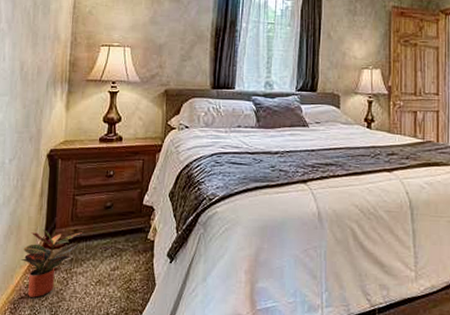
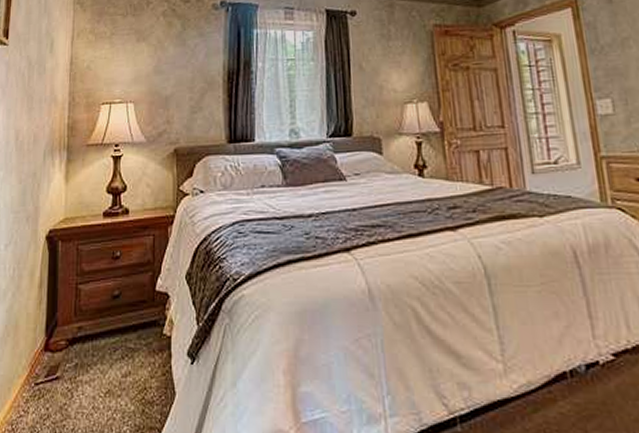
potted plant: present [21,229,82,298] -> none [19,328,87,417]

